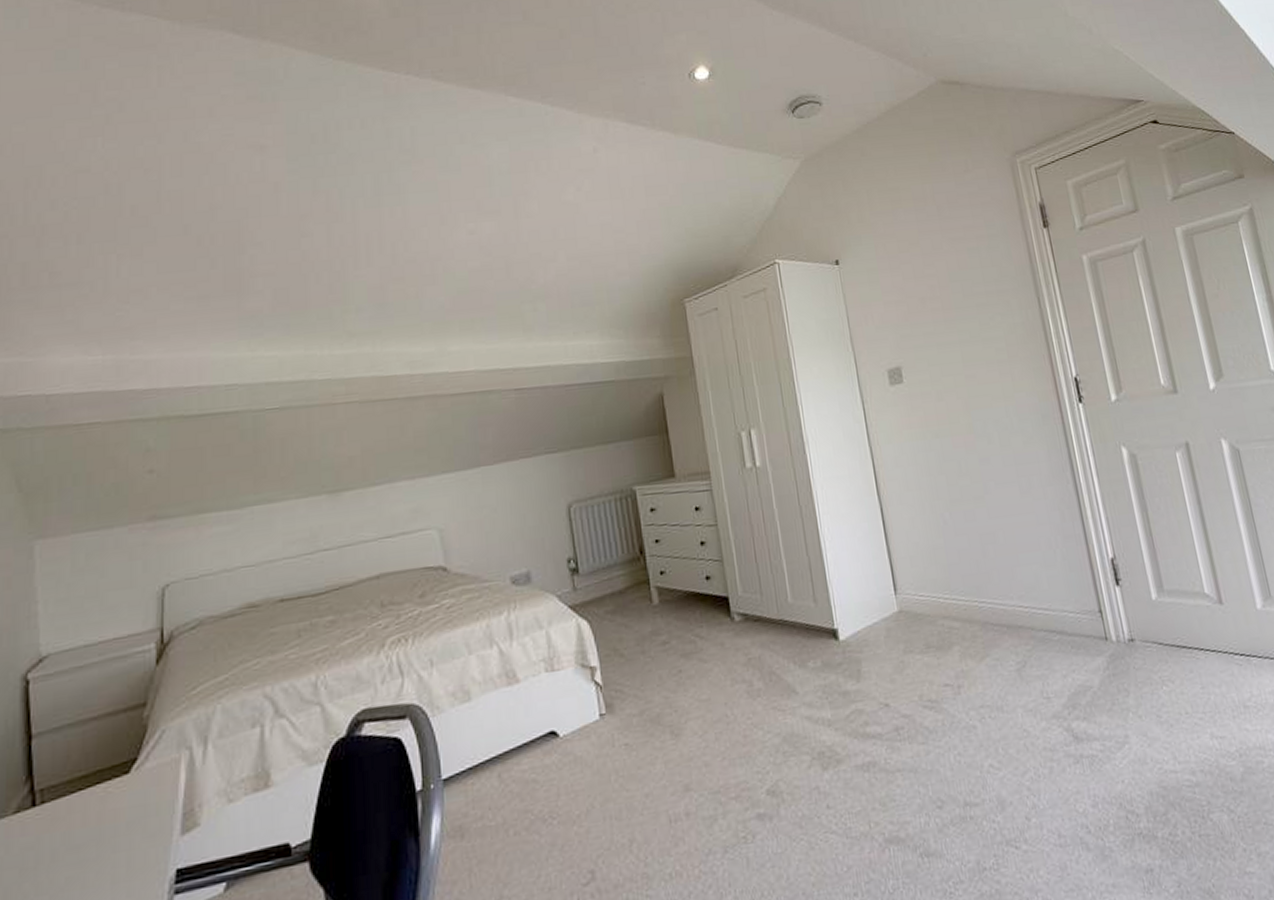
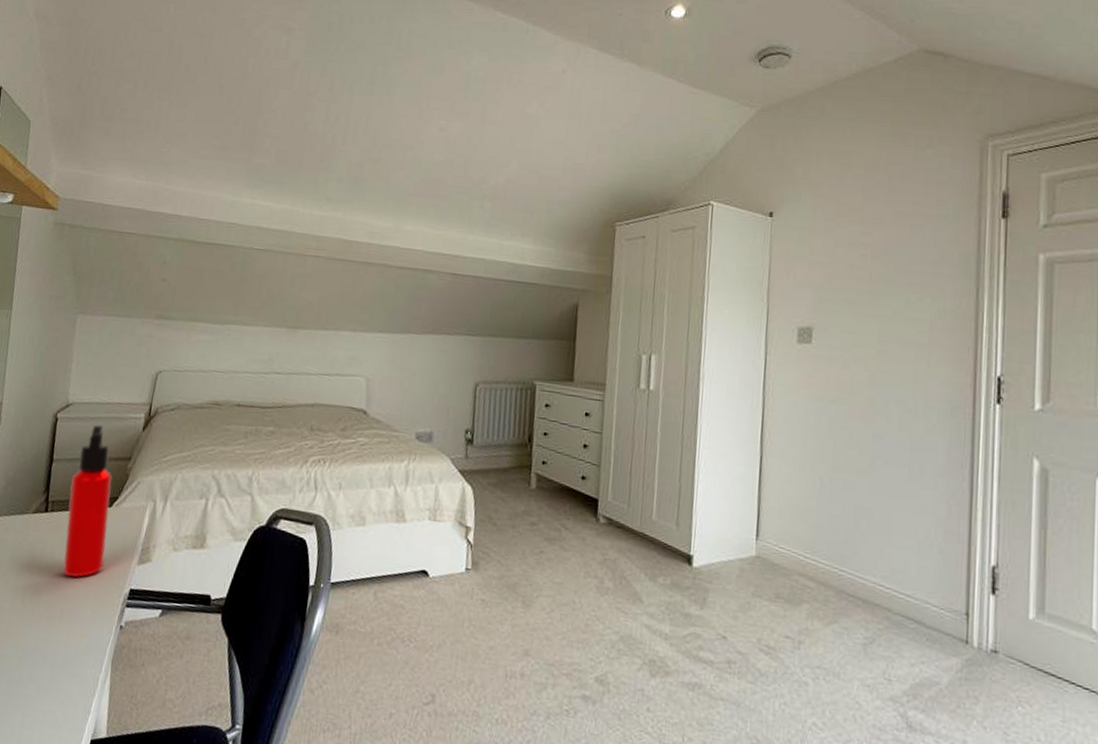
water bottle: none [63,672,132,882] -> present [63,424,113,578]

